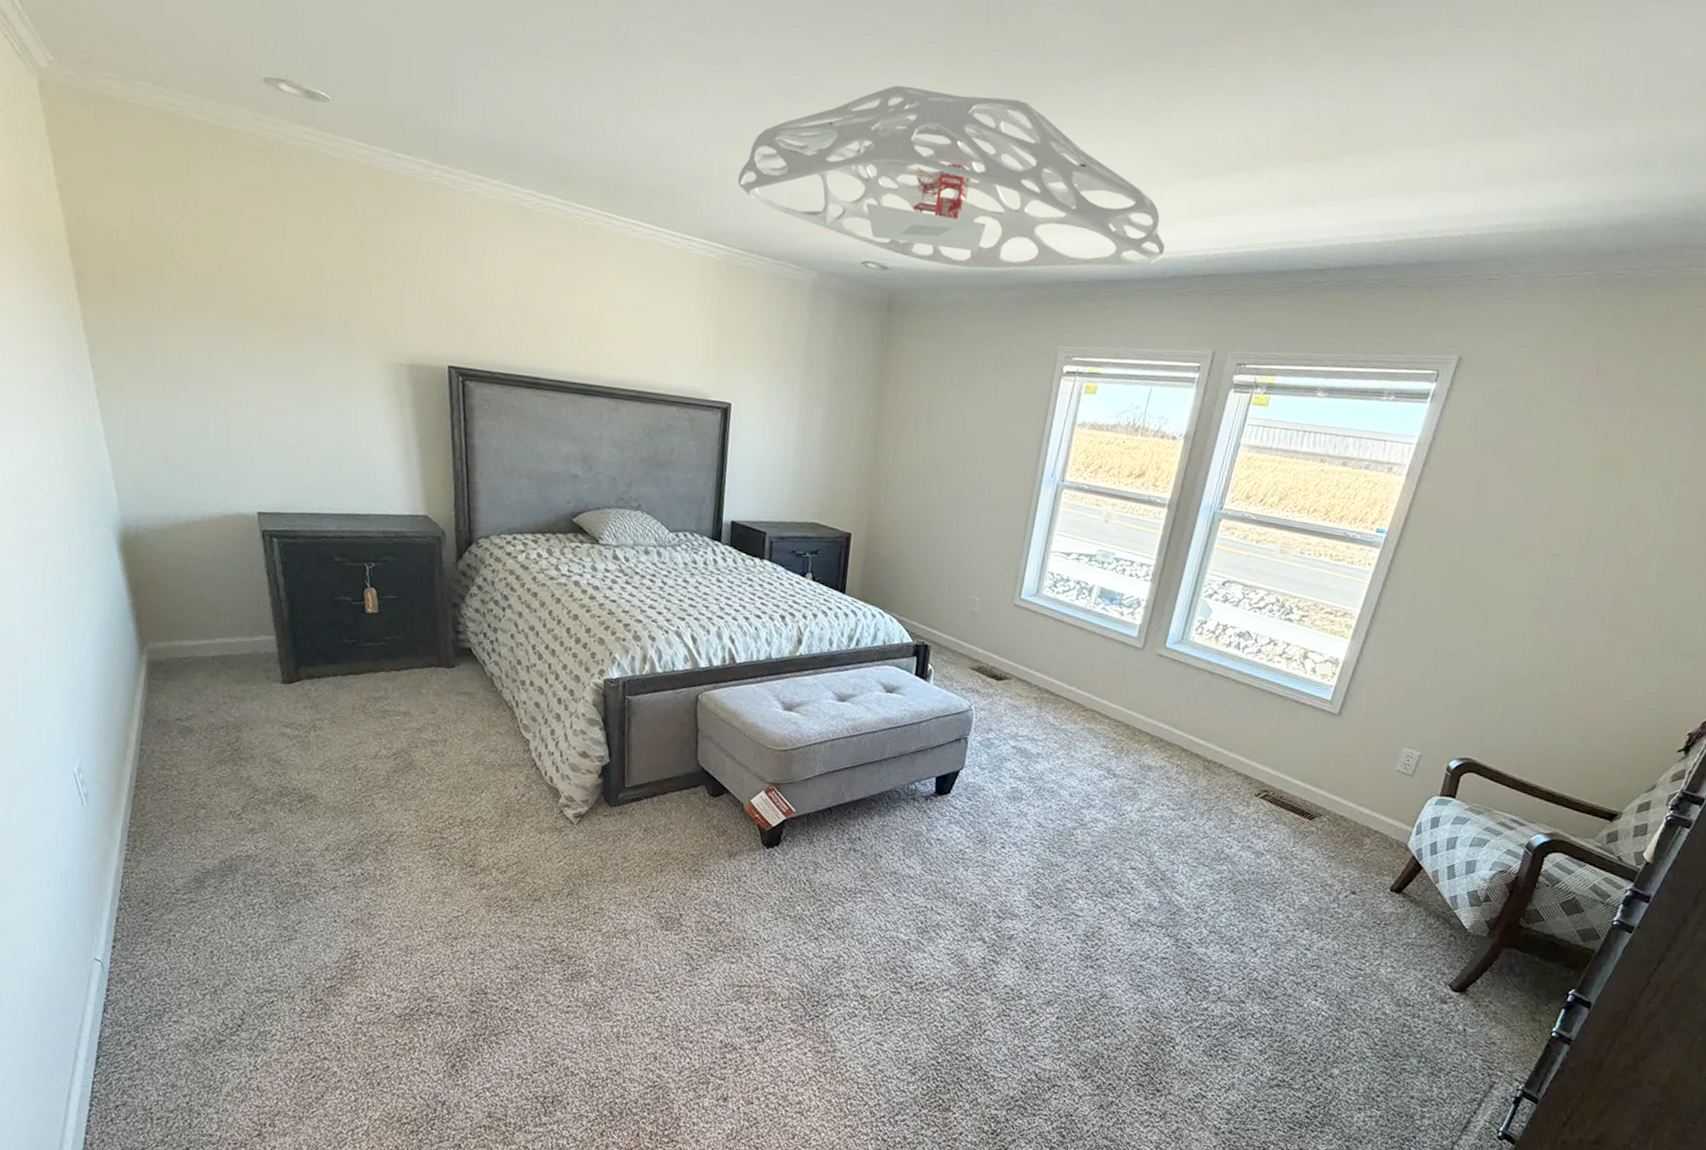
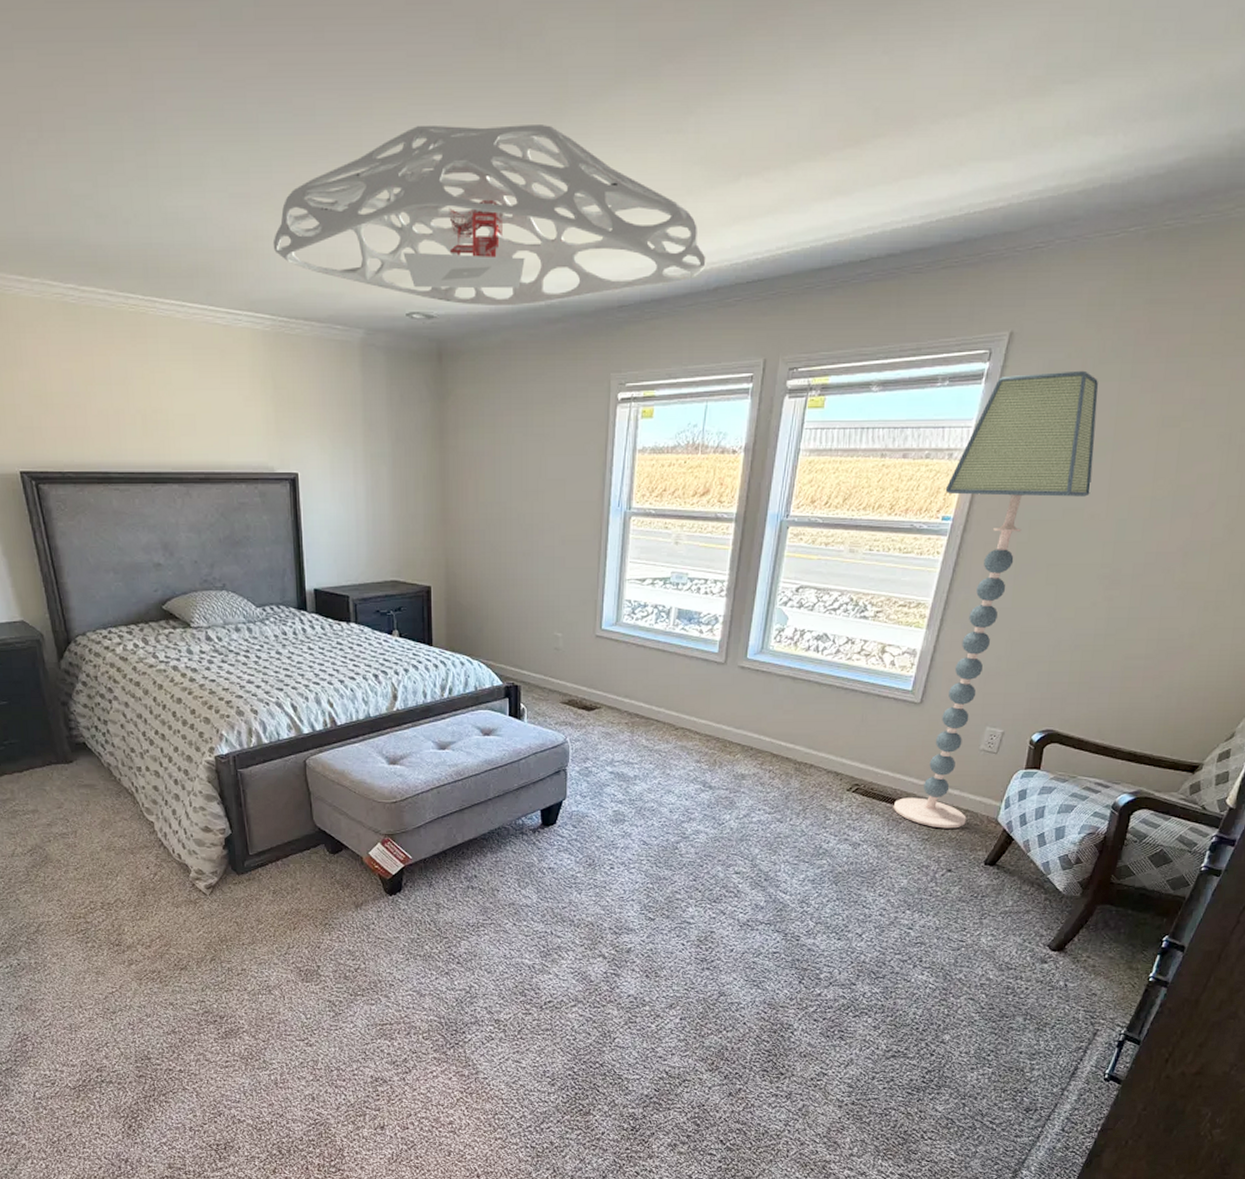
floor lamp: none [1300,398,1543,849] -> present [893,370,1098,829]

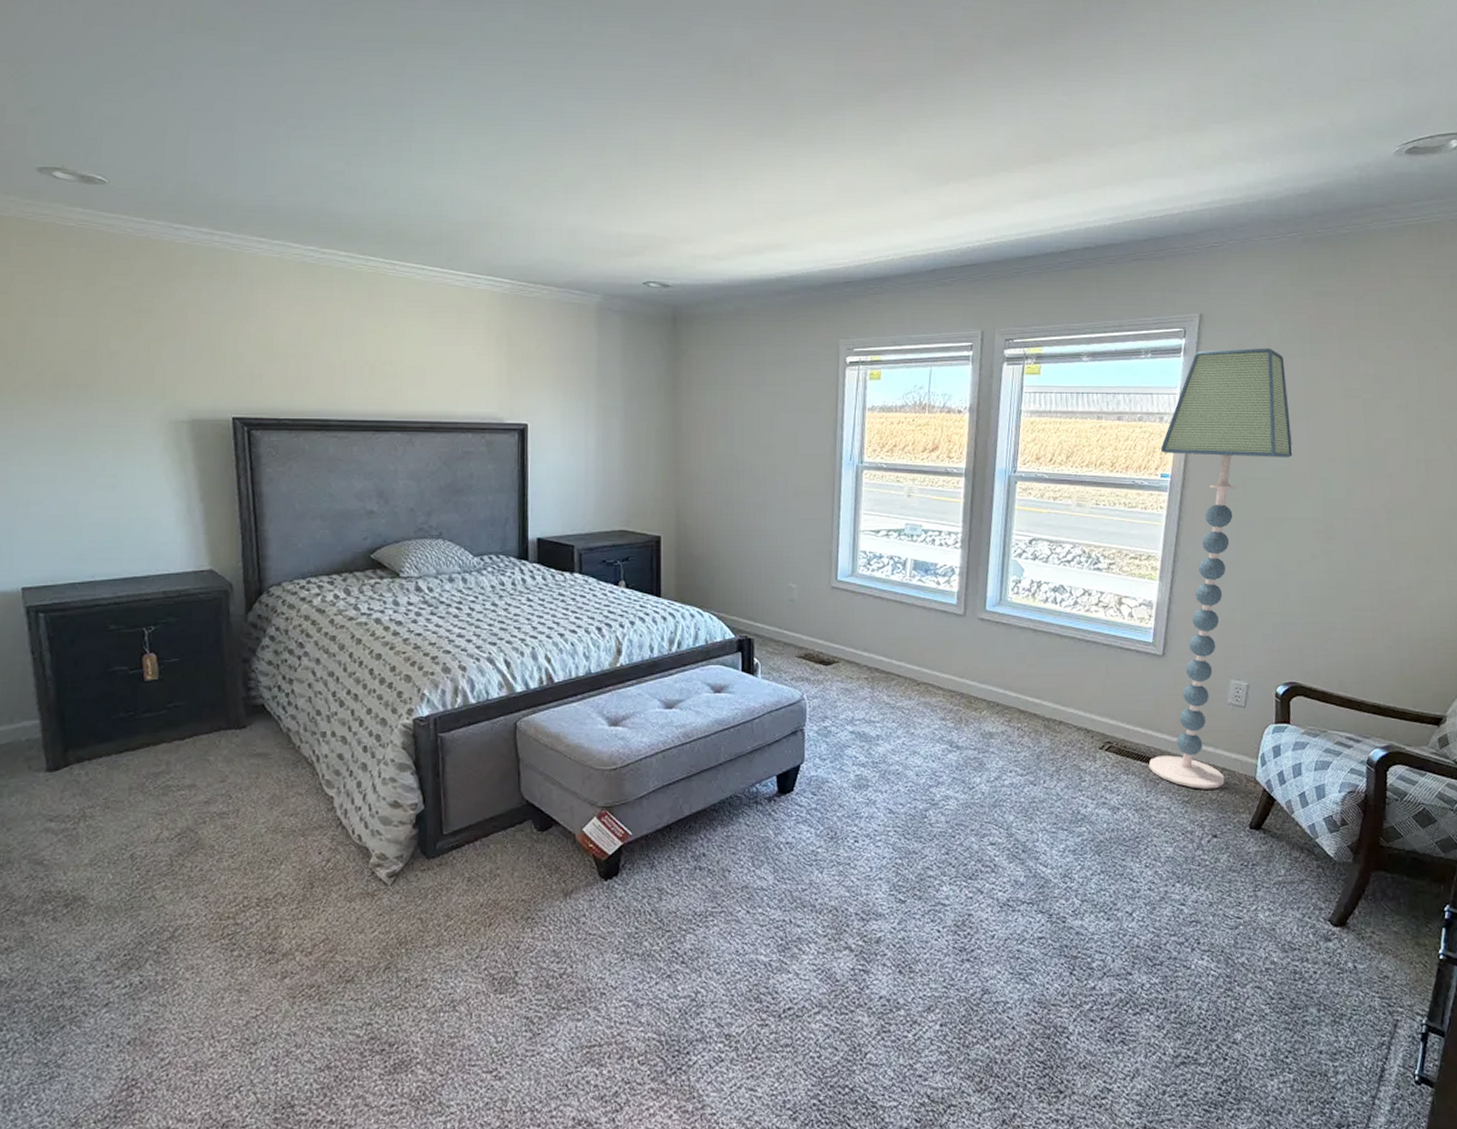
ceiling light: present [272,125,706,307] -> none [517,130,923,279]

